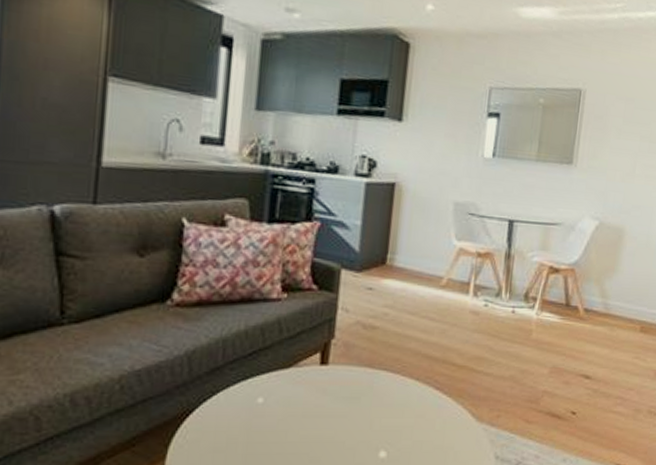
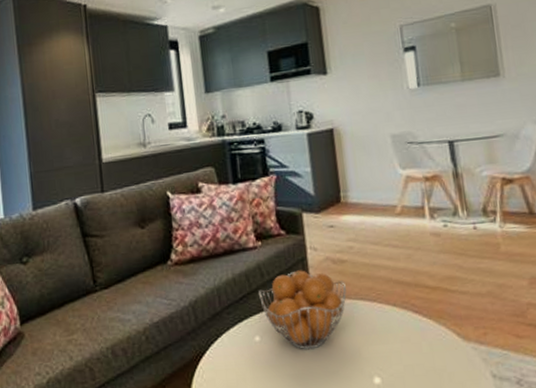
fruit basket: none [272,331,372,417] -> present [259,270,347,350]

